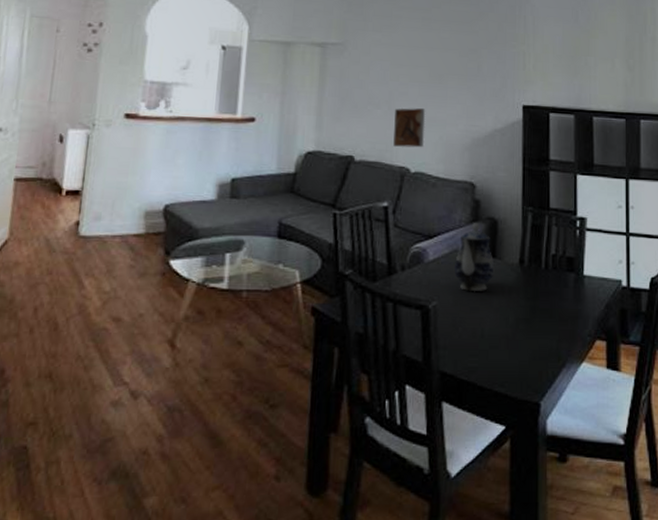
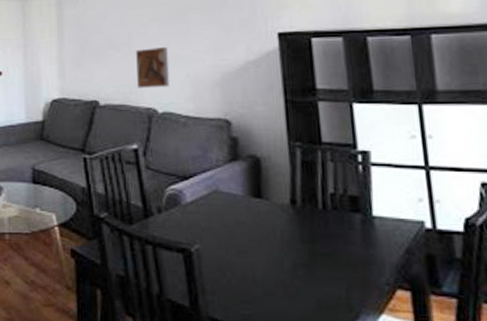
teapot: present [454,223,495,292] -> none [215,162,262,235]

